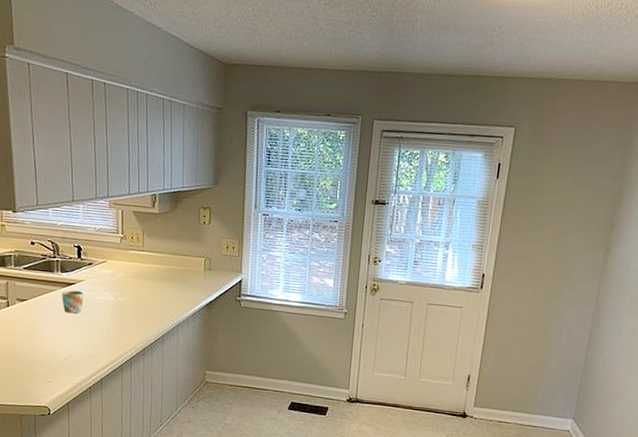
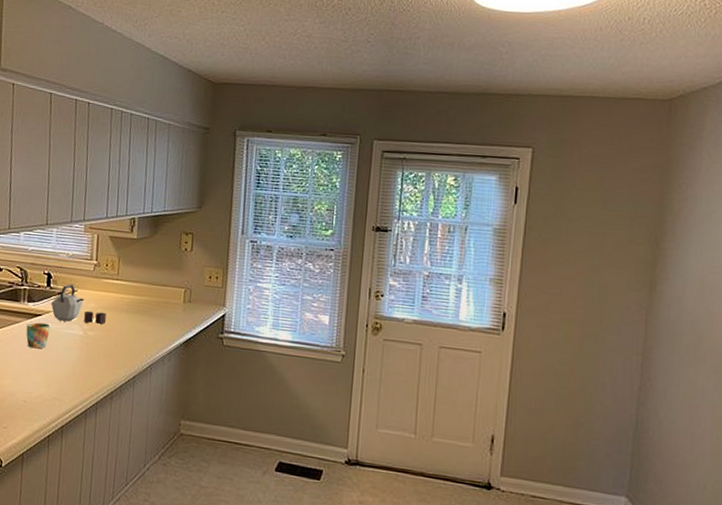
kettle: none [83,255,135,291] -> present [51,283,106,324]

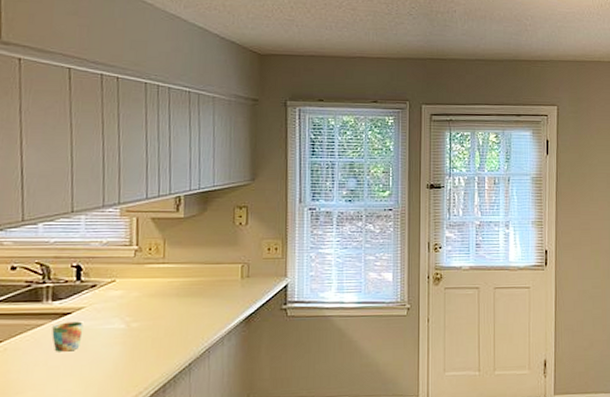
kettle: present [51,283,106,324] -> none [82,274,153,316]

